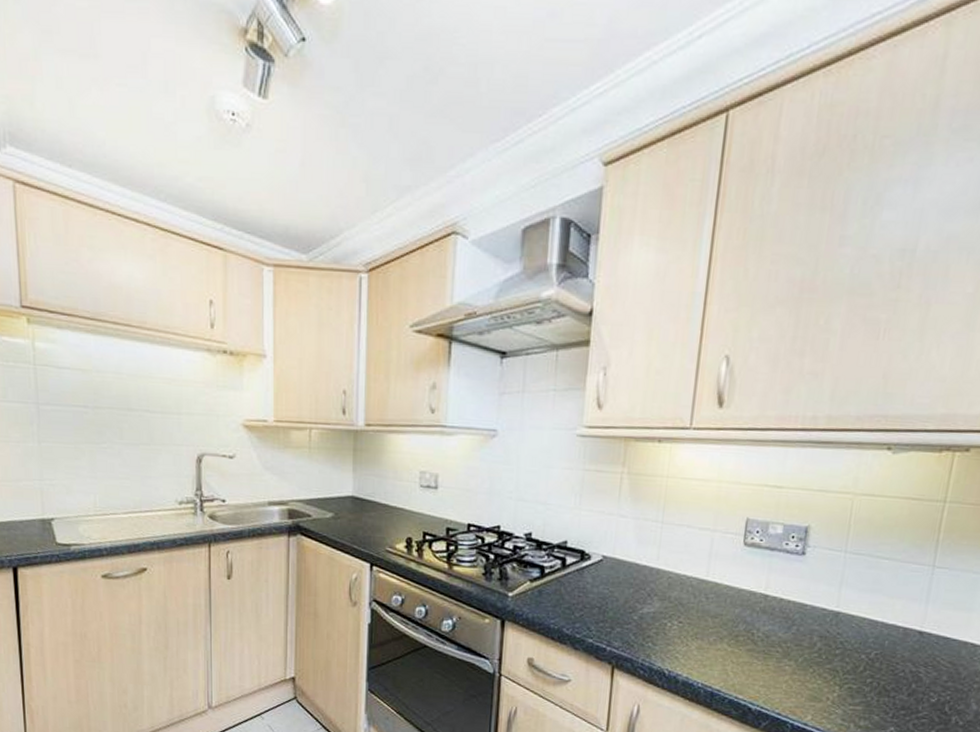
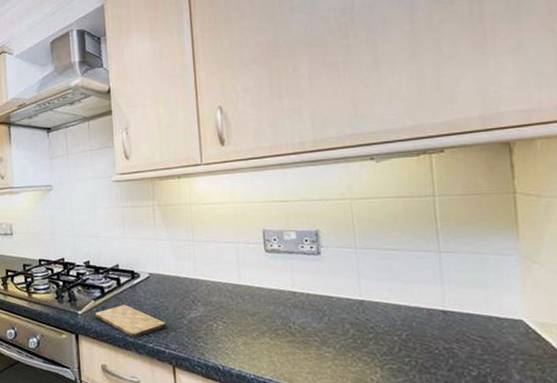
cutting board: none [529,590,614,630] -> present [95,305,167,338]

